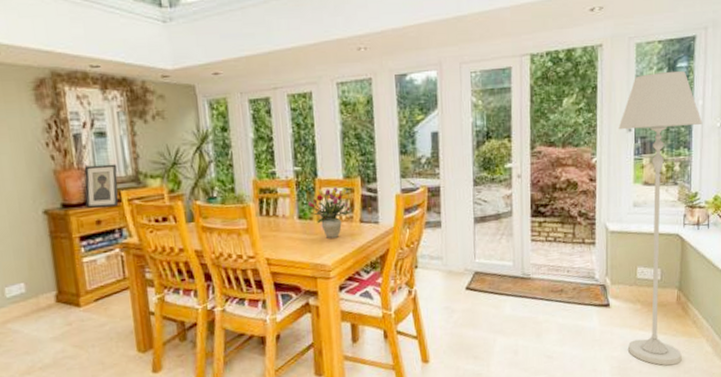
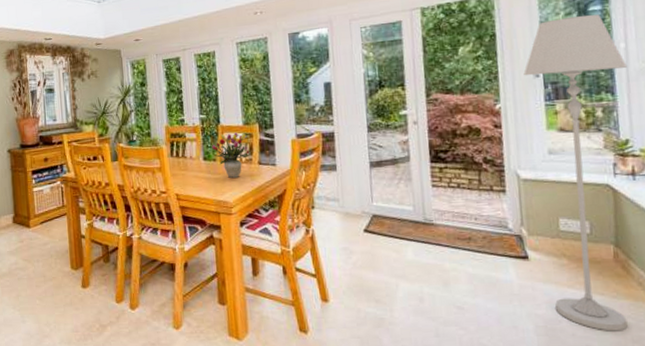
picture frame: present [84,164,119,208] -> none [37,113,61,148]

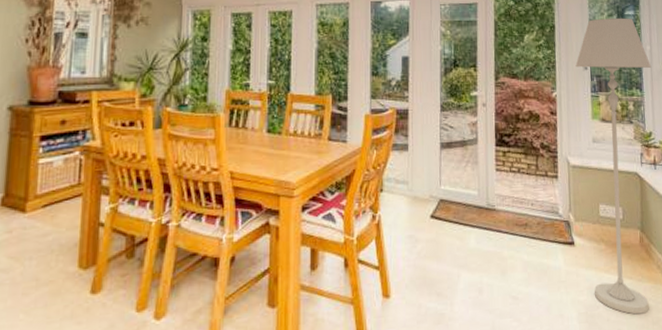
flower arrangement: present [212,132,251,179] -> none [278,103,321,156]

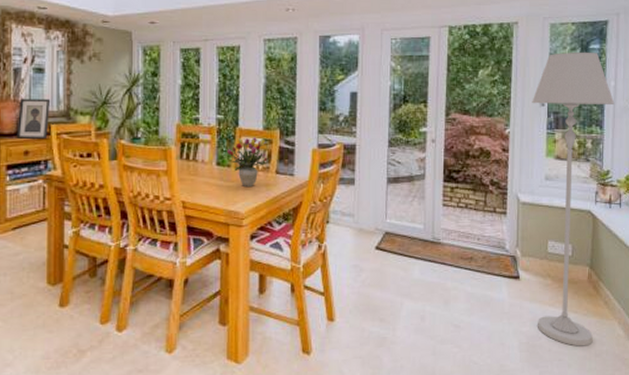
picture frame: none [53,64,93,107] -> present [16,98,51,138]
flower arrangement: none [278,103,321,156] -> present [227,137,269,188]

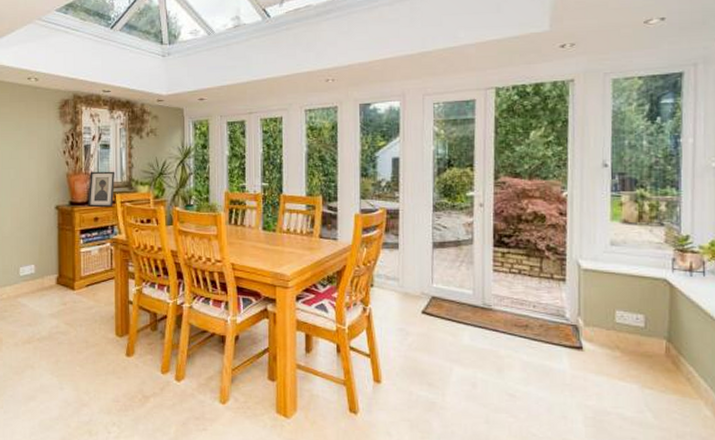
flower arrangement: present [227,137,269,188] -> none [273,203,312,251]
floor lamp: present [532,51,615,347] -> none [592,107,694,426]

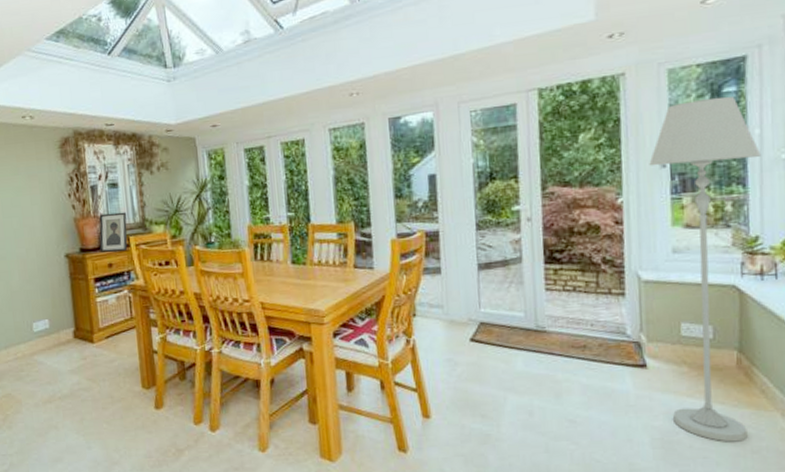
floor lamp: none [592,107,694,426] -> present [649,96,762,442]

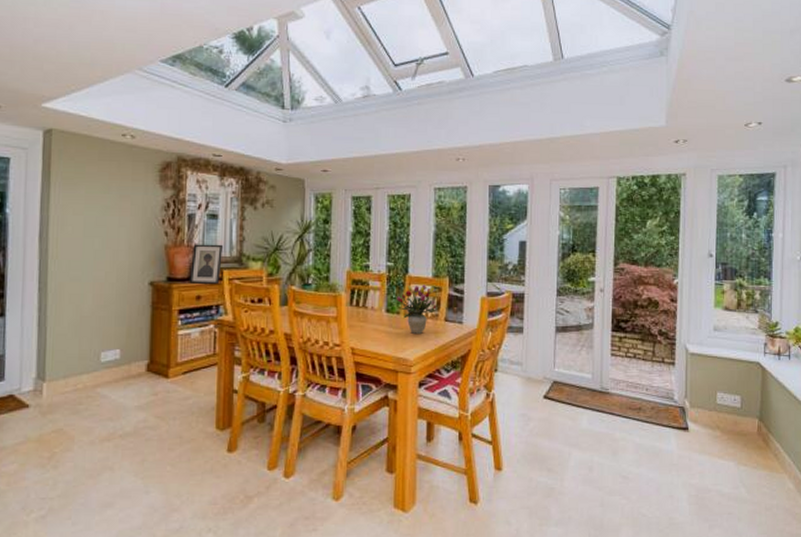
flower arrangement: none [301,232,345,284] -> present [397,285,438,335]
floor lamp: present [649,96,762,442] -> none [700,203,783,500]

